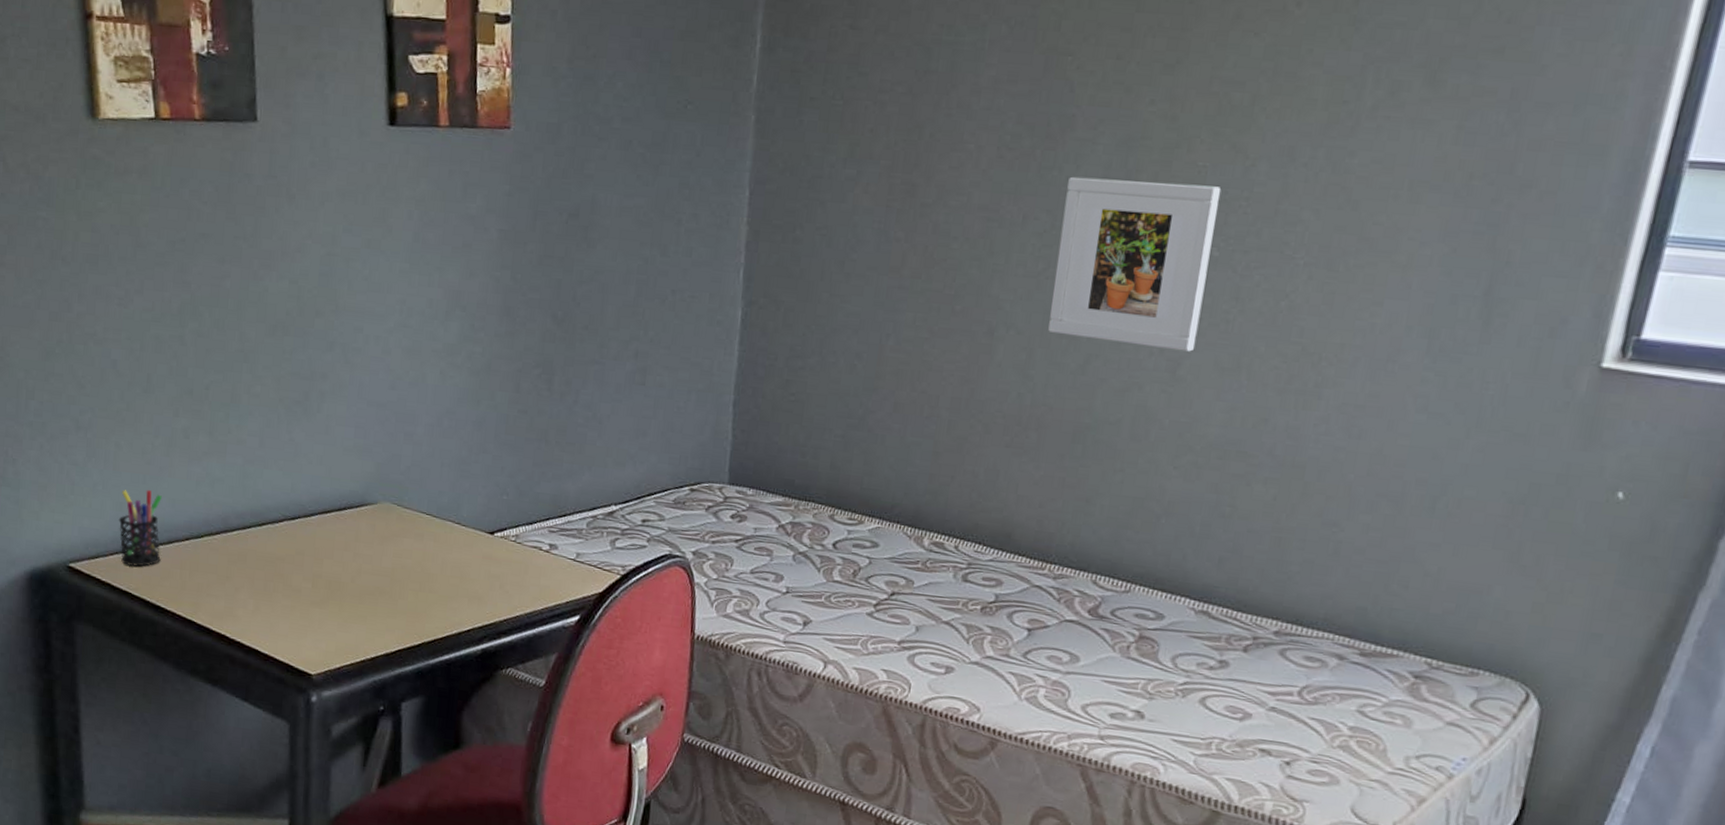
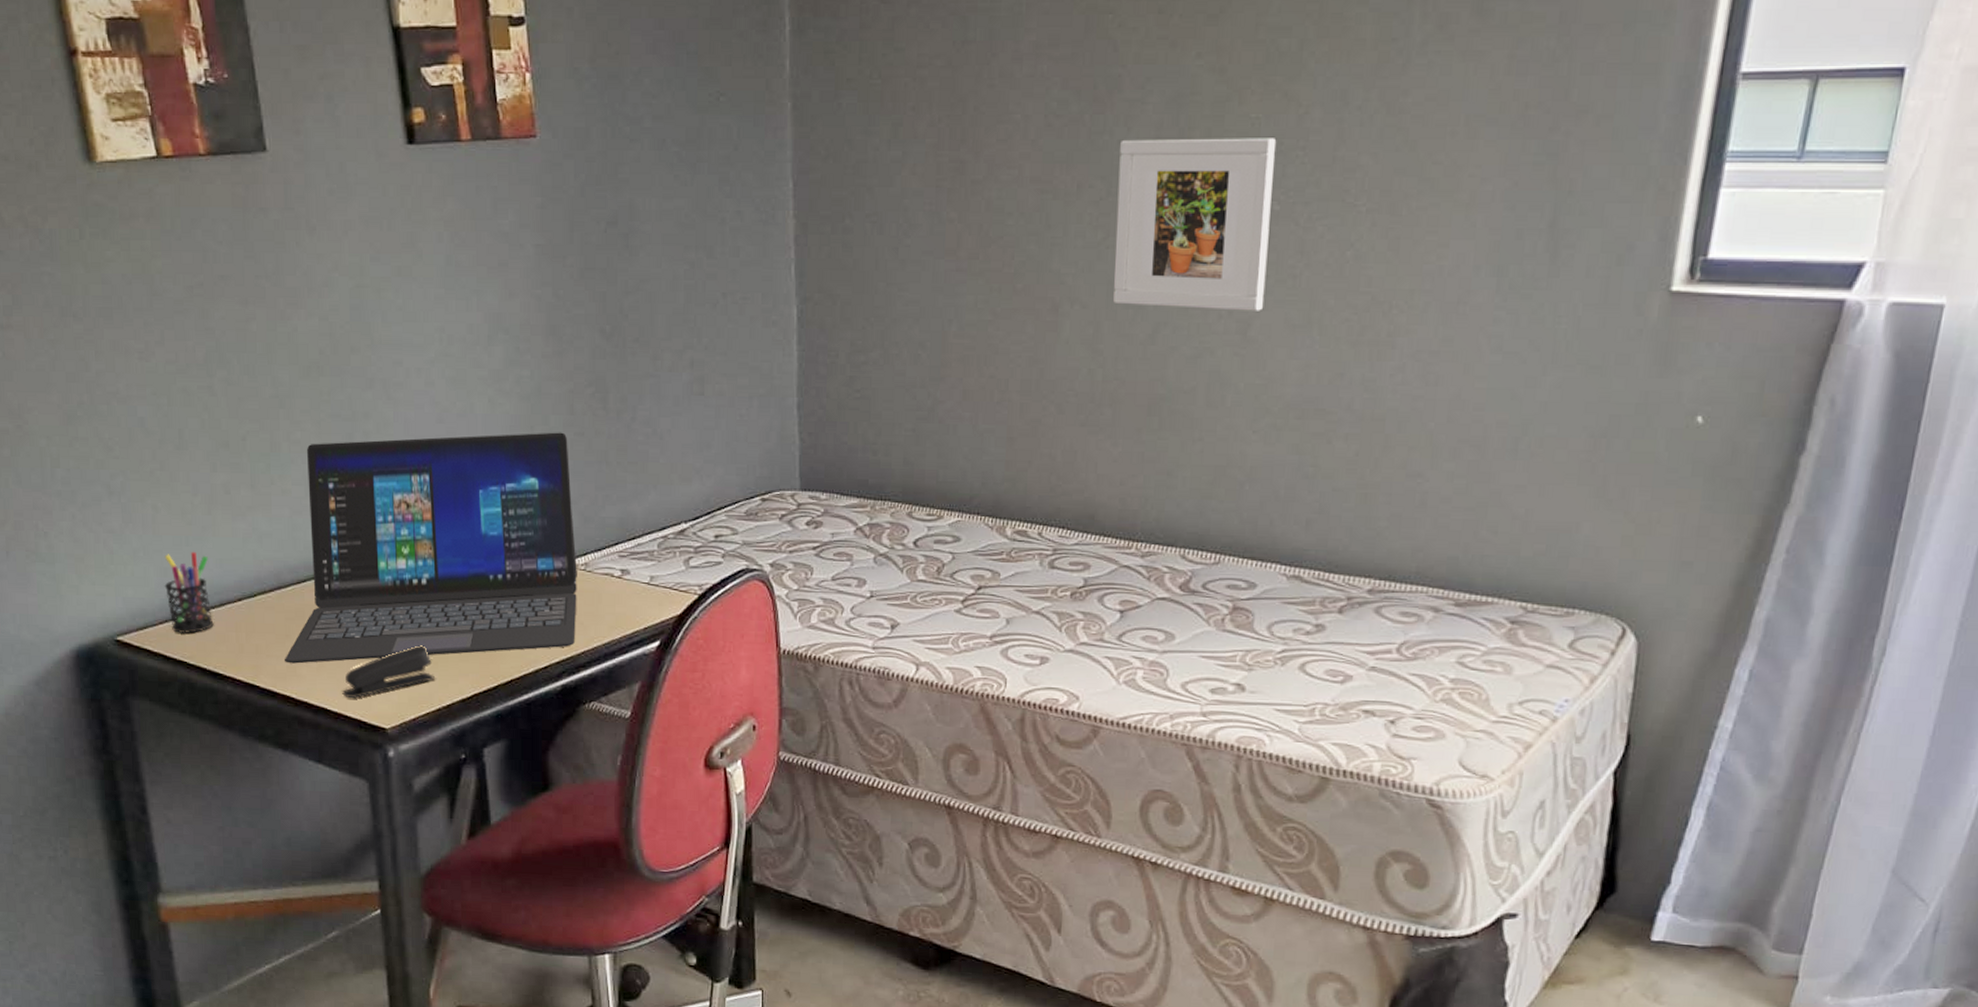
laptop: none [223,398,512,613] -> present [285,432,577,664]
stapler: none [274,598,362,643] -> present [342,645,435,698]

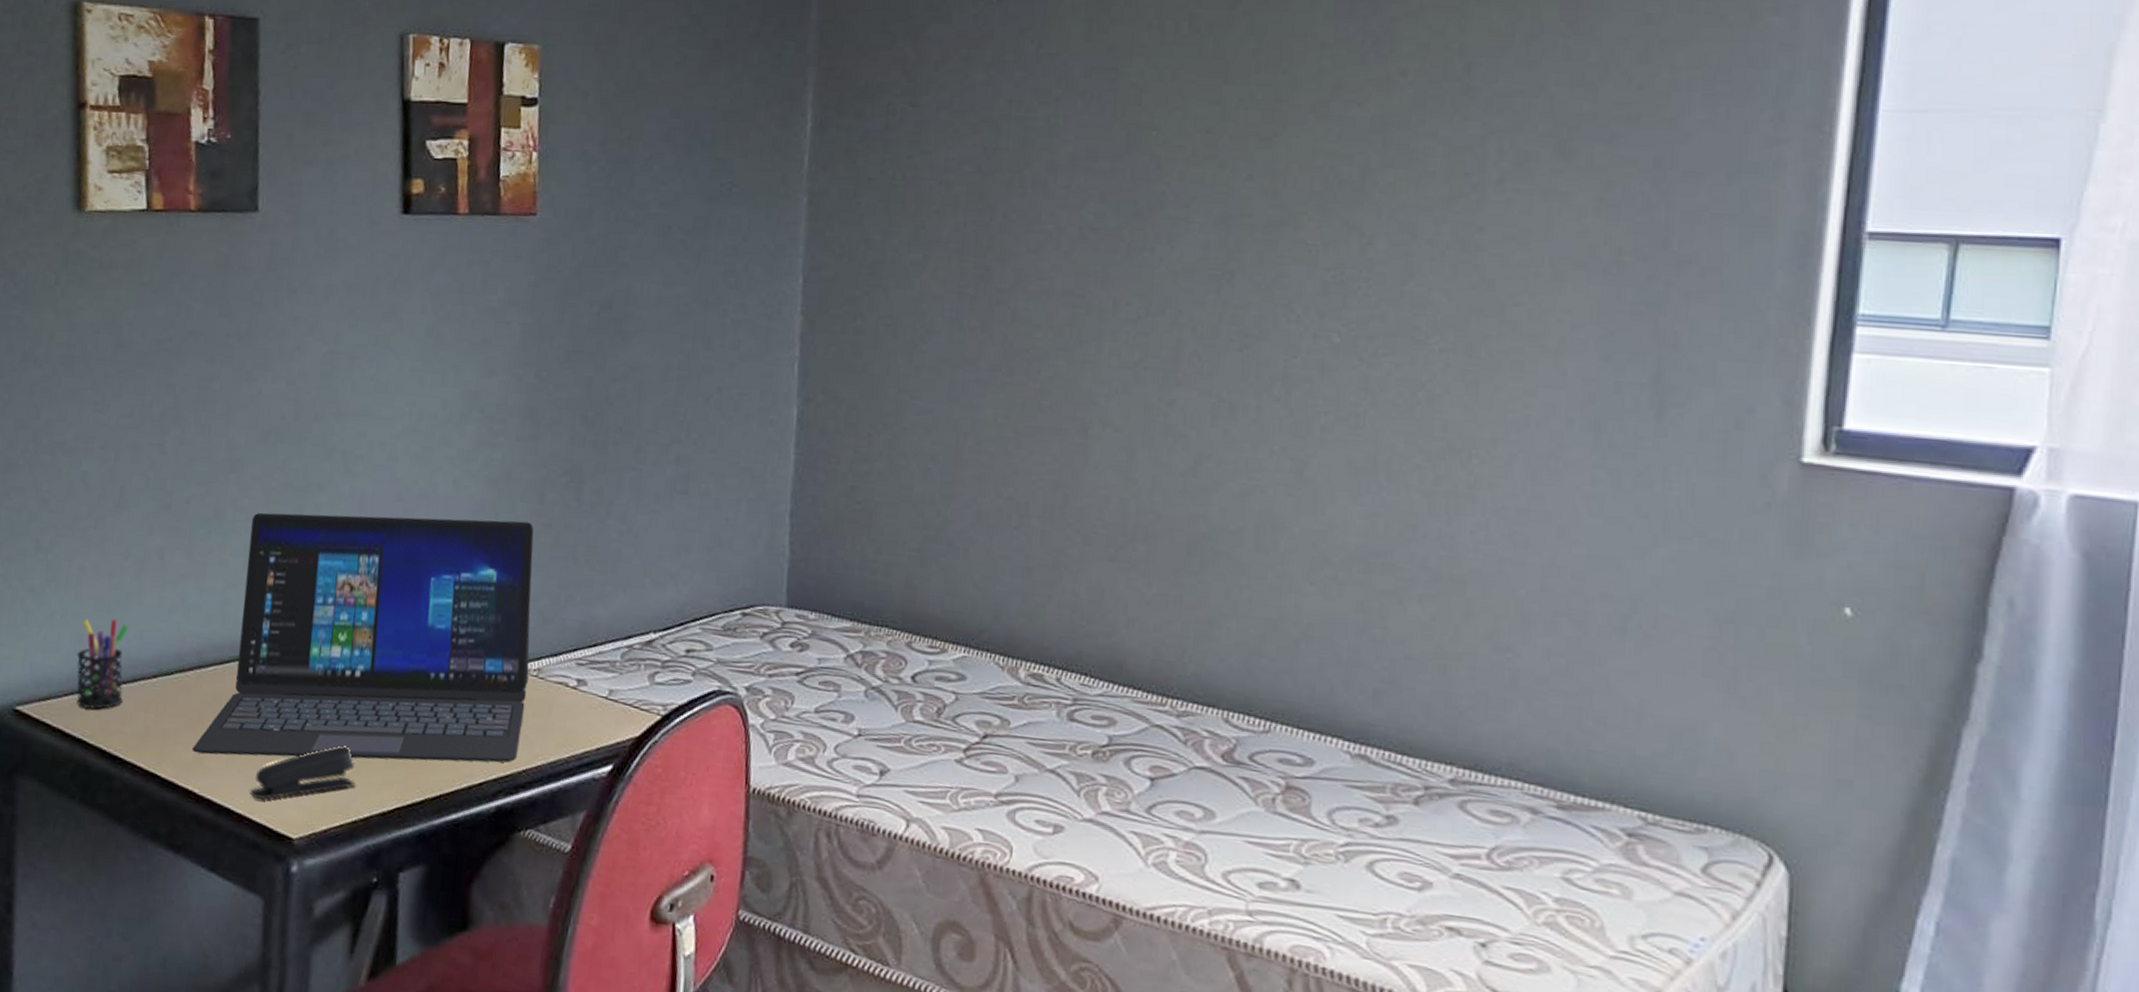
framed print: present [1113,138,1277,311] -> none [1150,258,1337,450]

